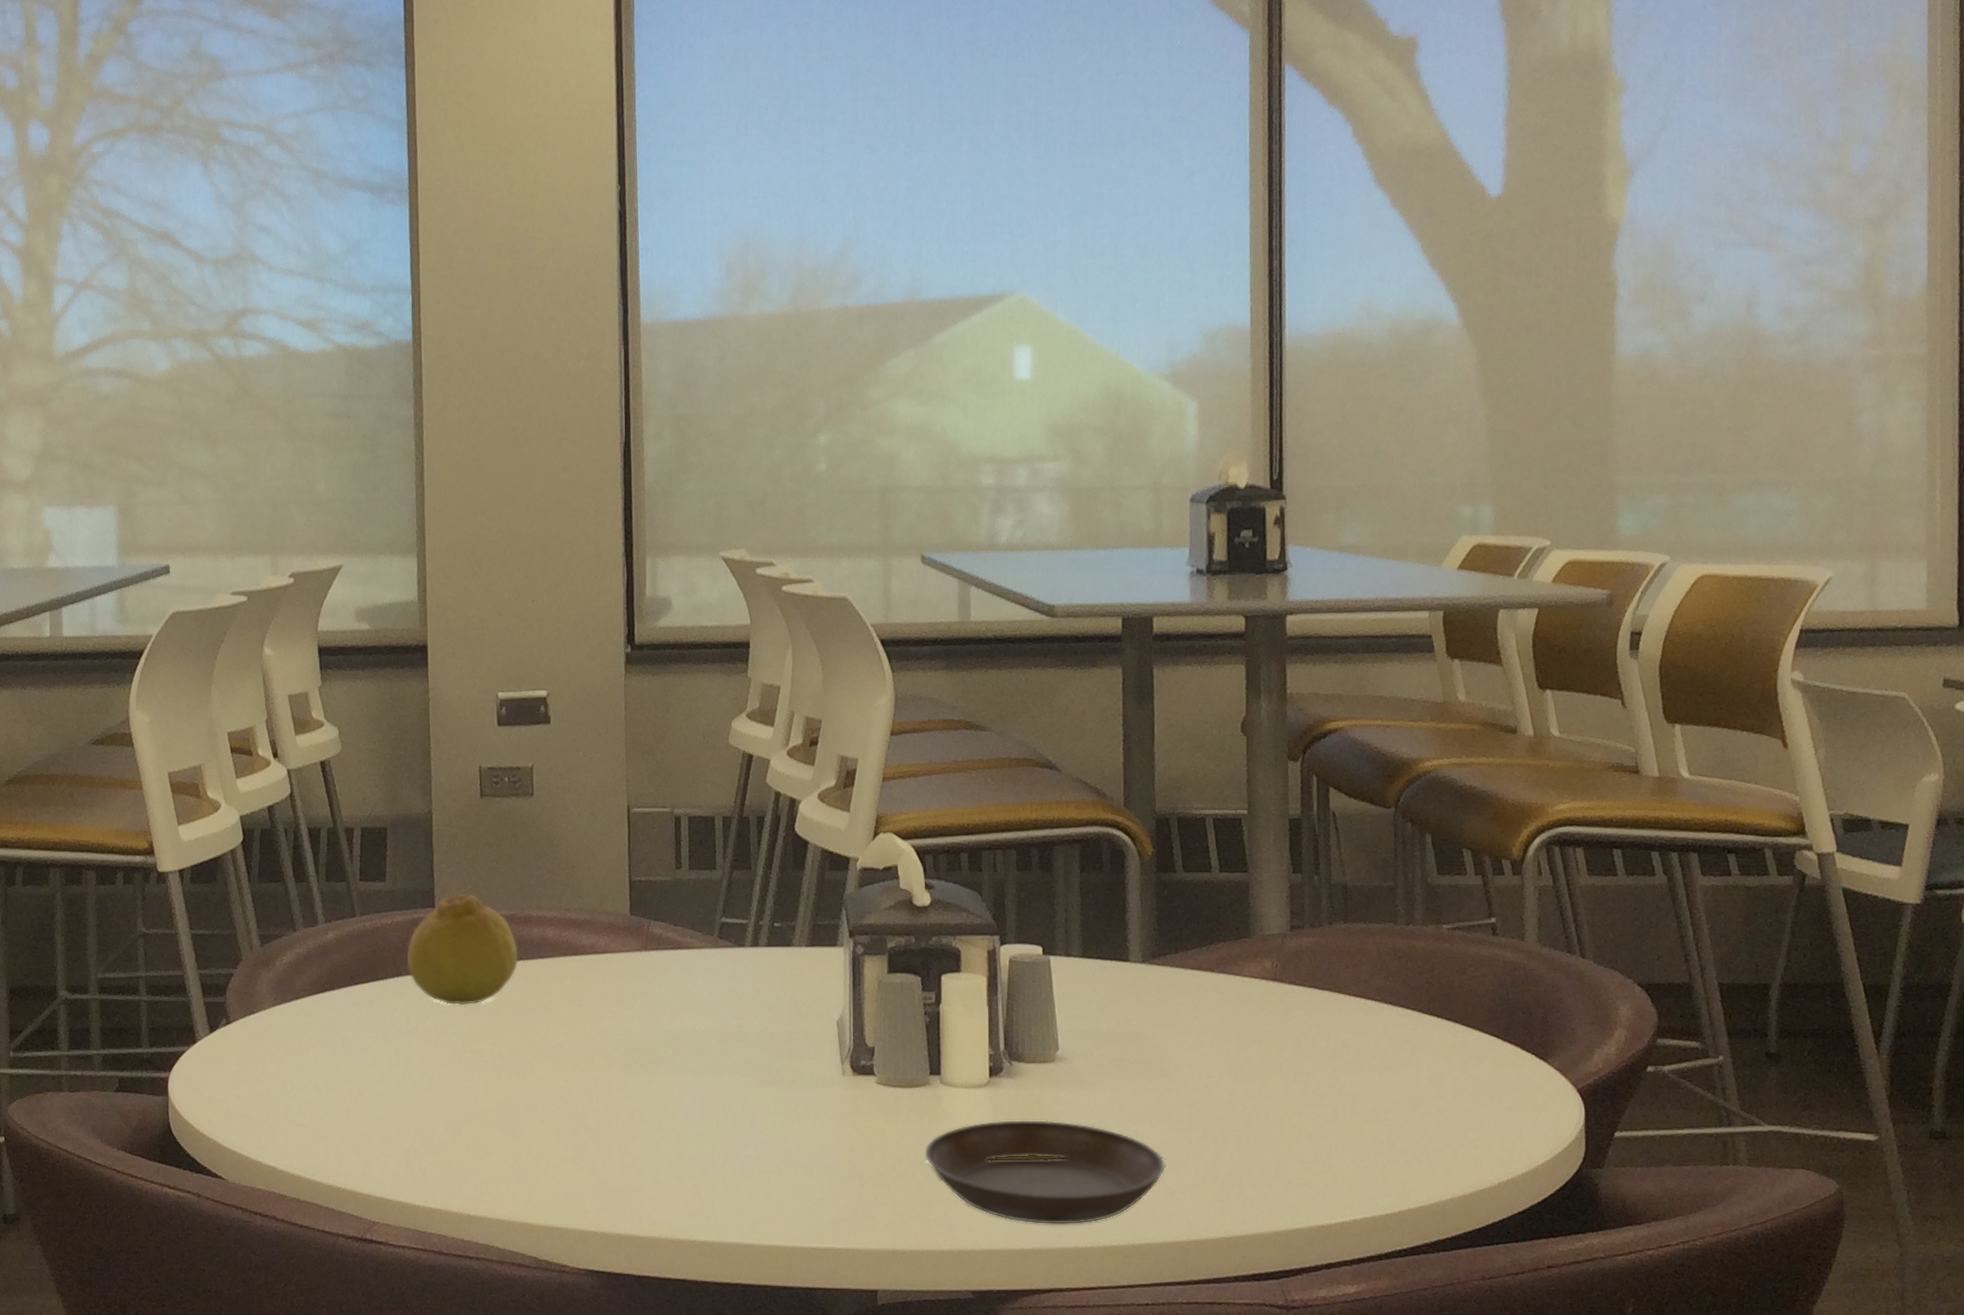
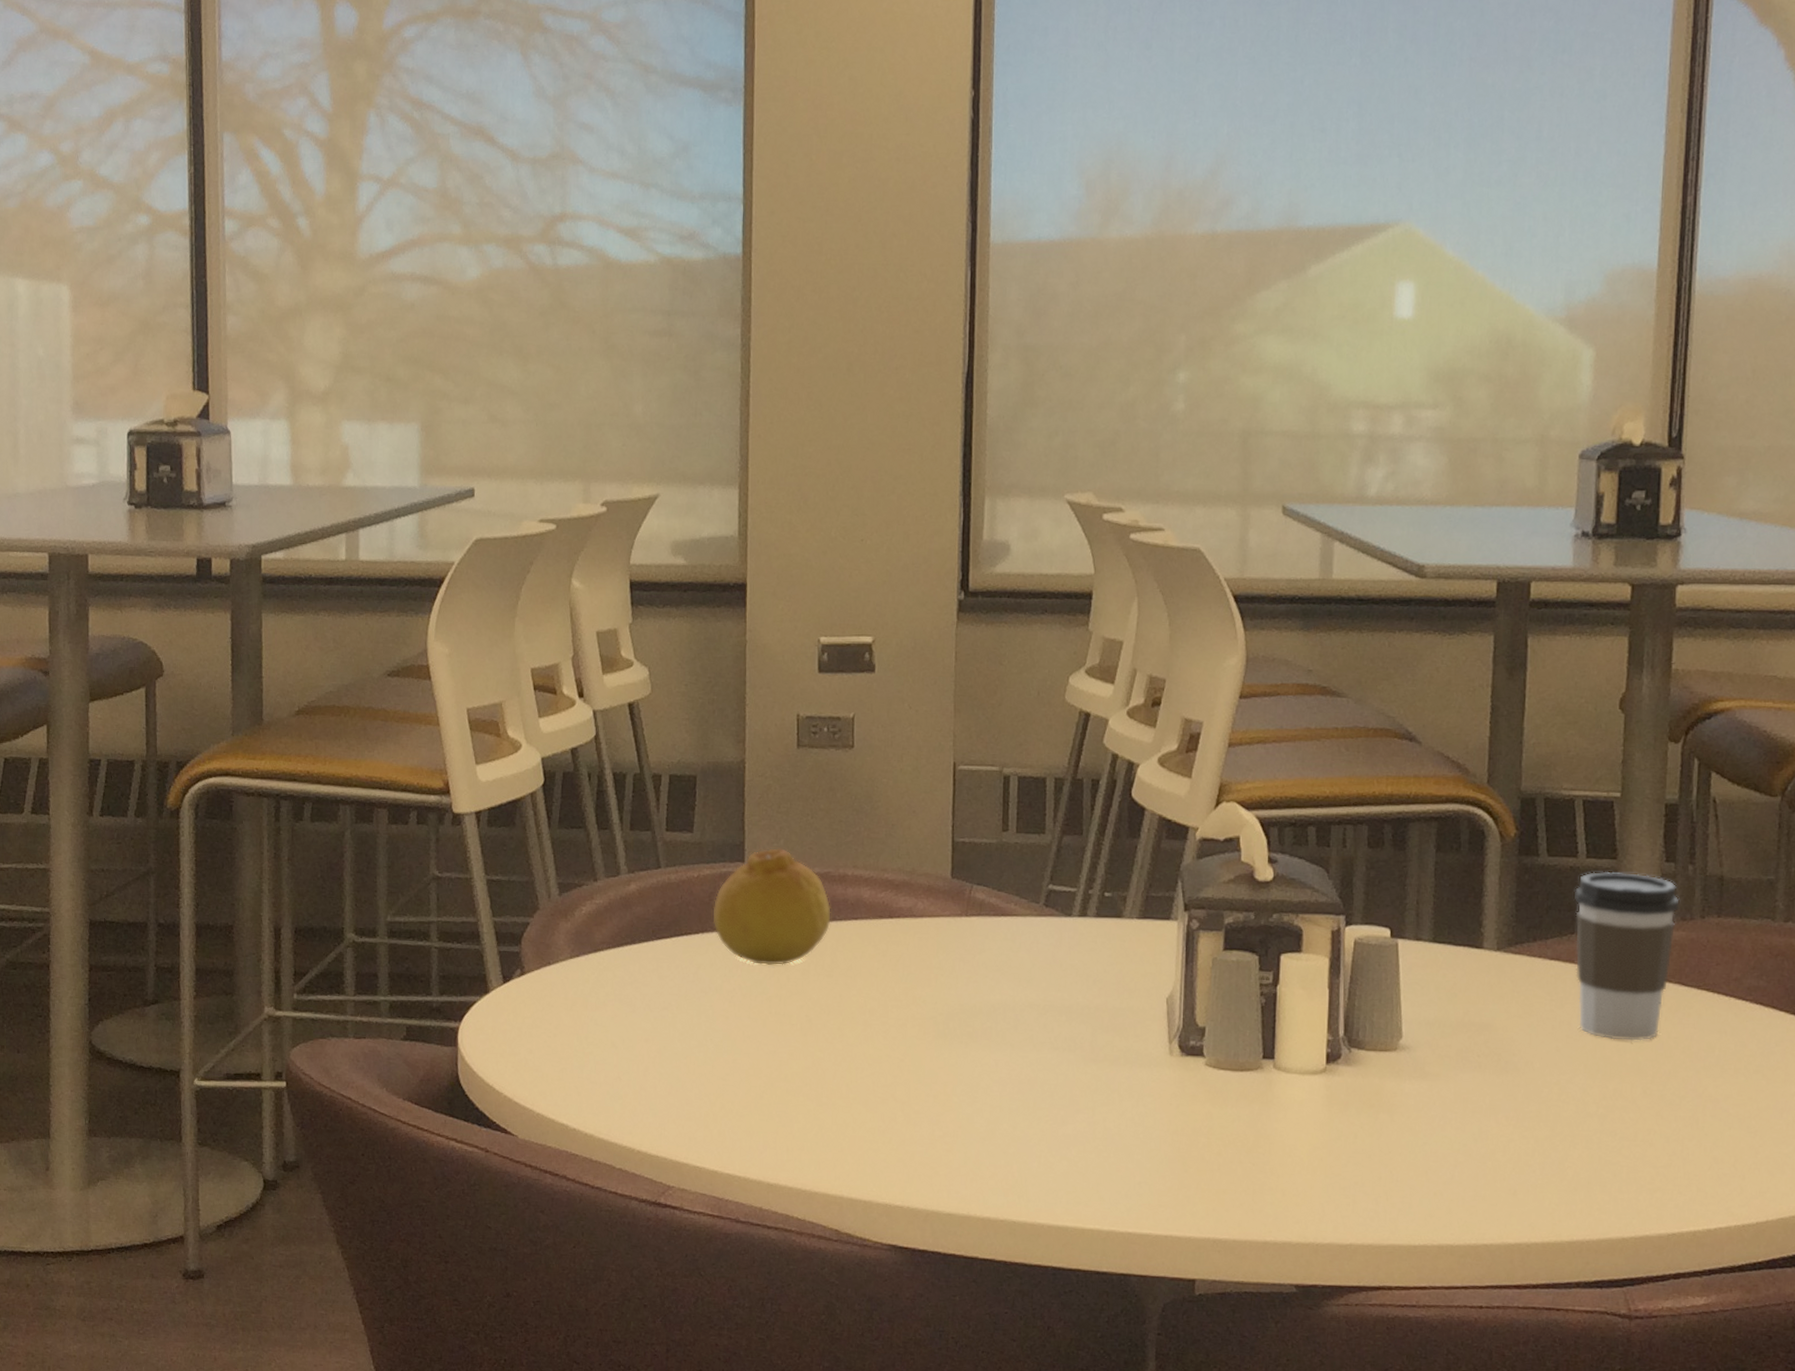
saucer: present [924,1120,1165,1224] -> none [1253,1109,1509,1221]
coffee cup: none [1210,884,1308,1043] -> present [1573,871,1680,1041]

